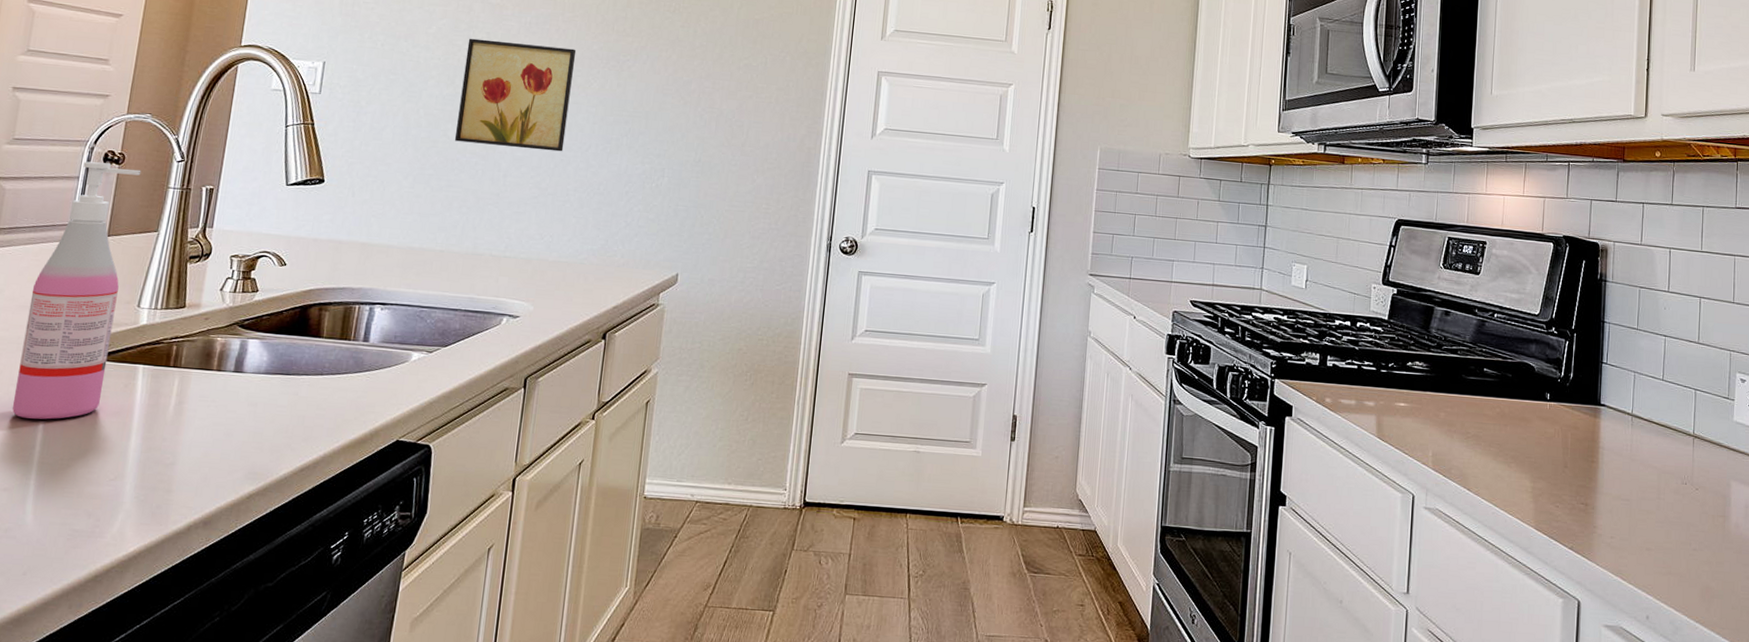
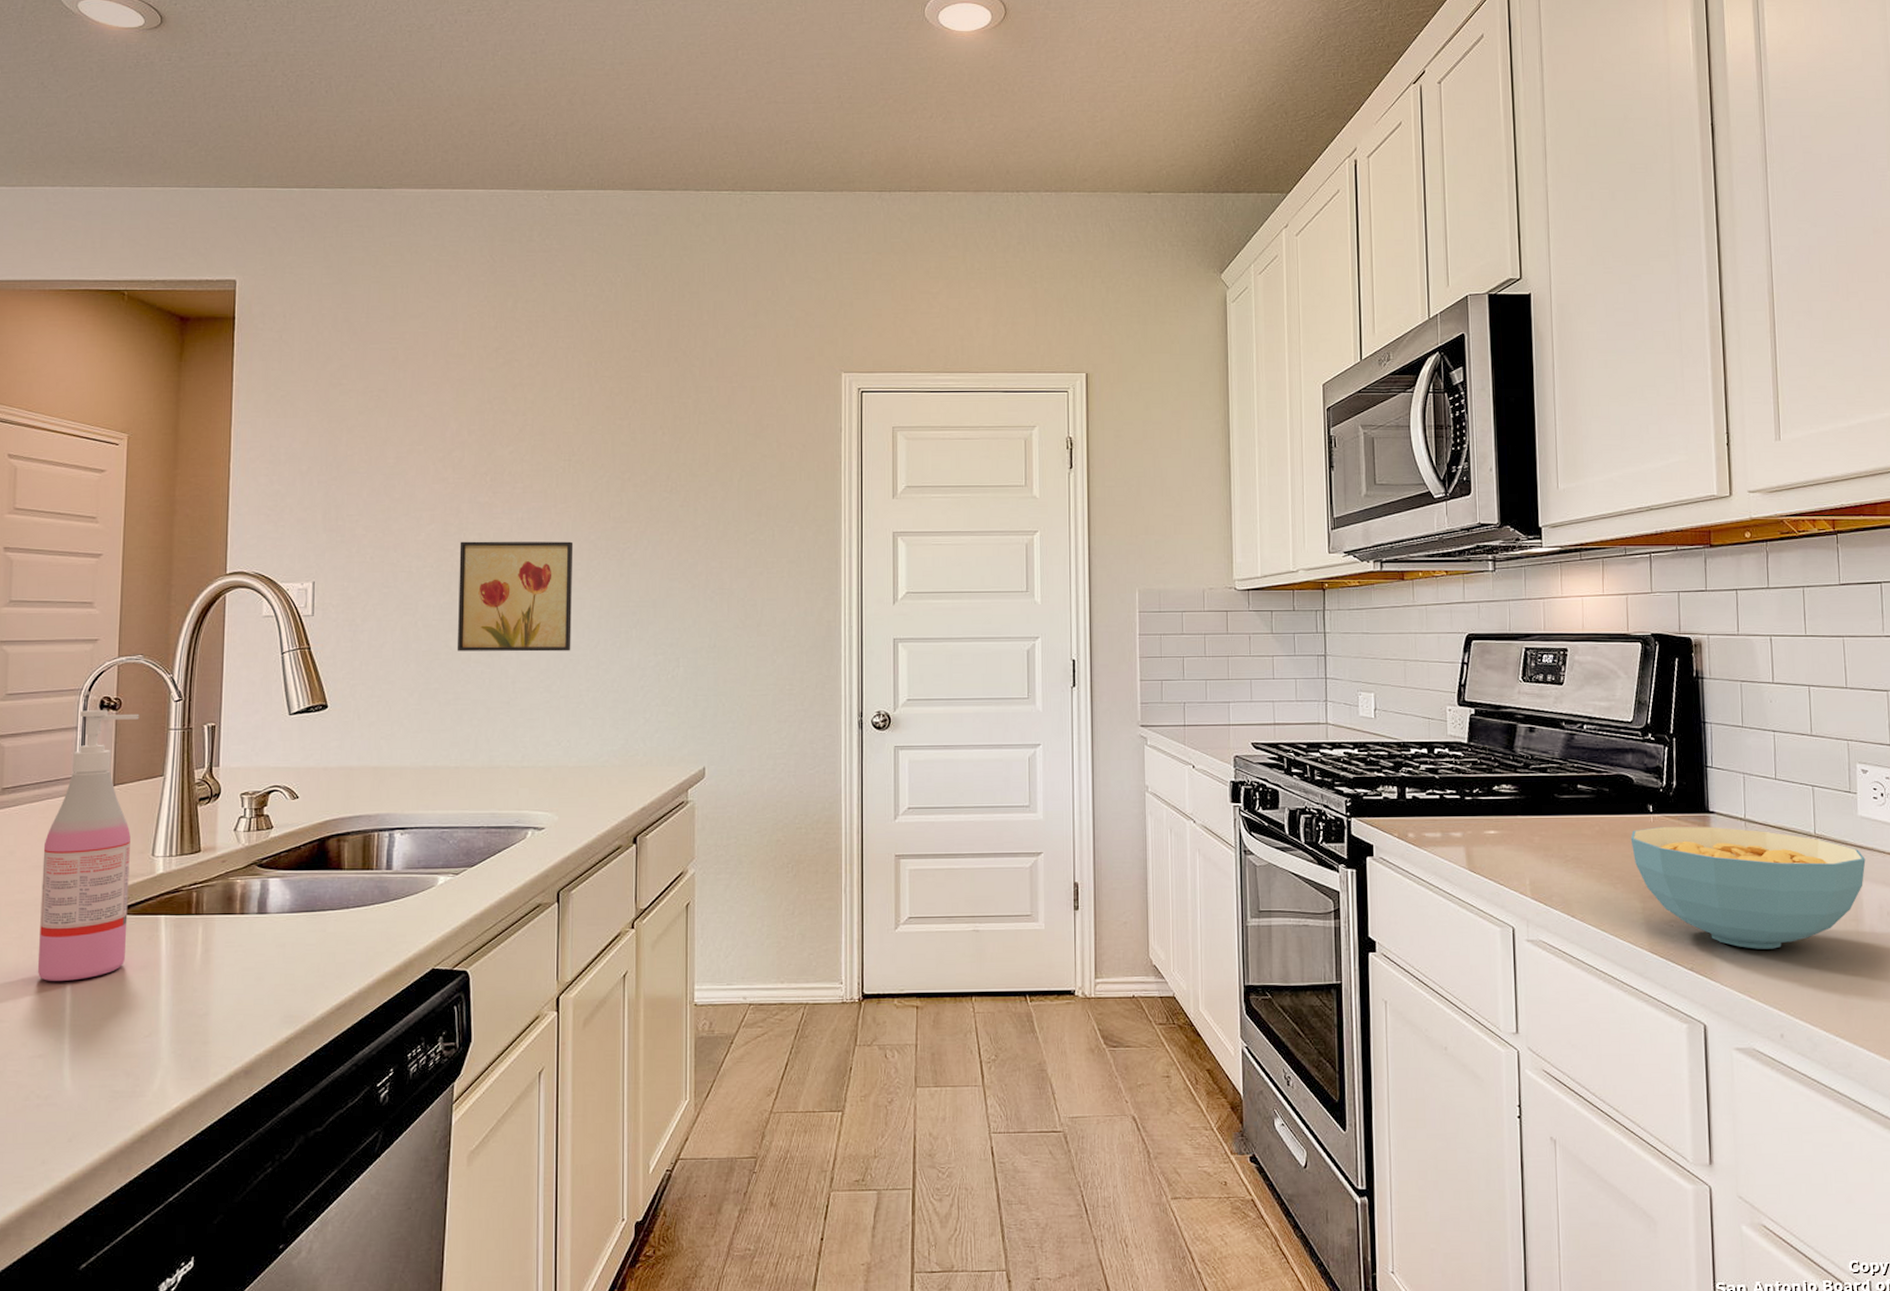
cereal bowl: none [1527,413,1737,537] -> present [1630,826,1866,949]

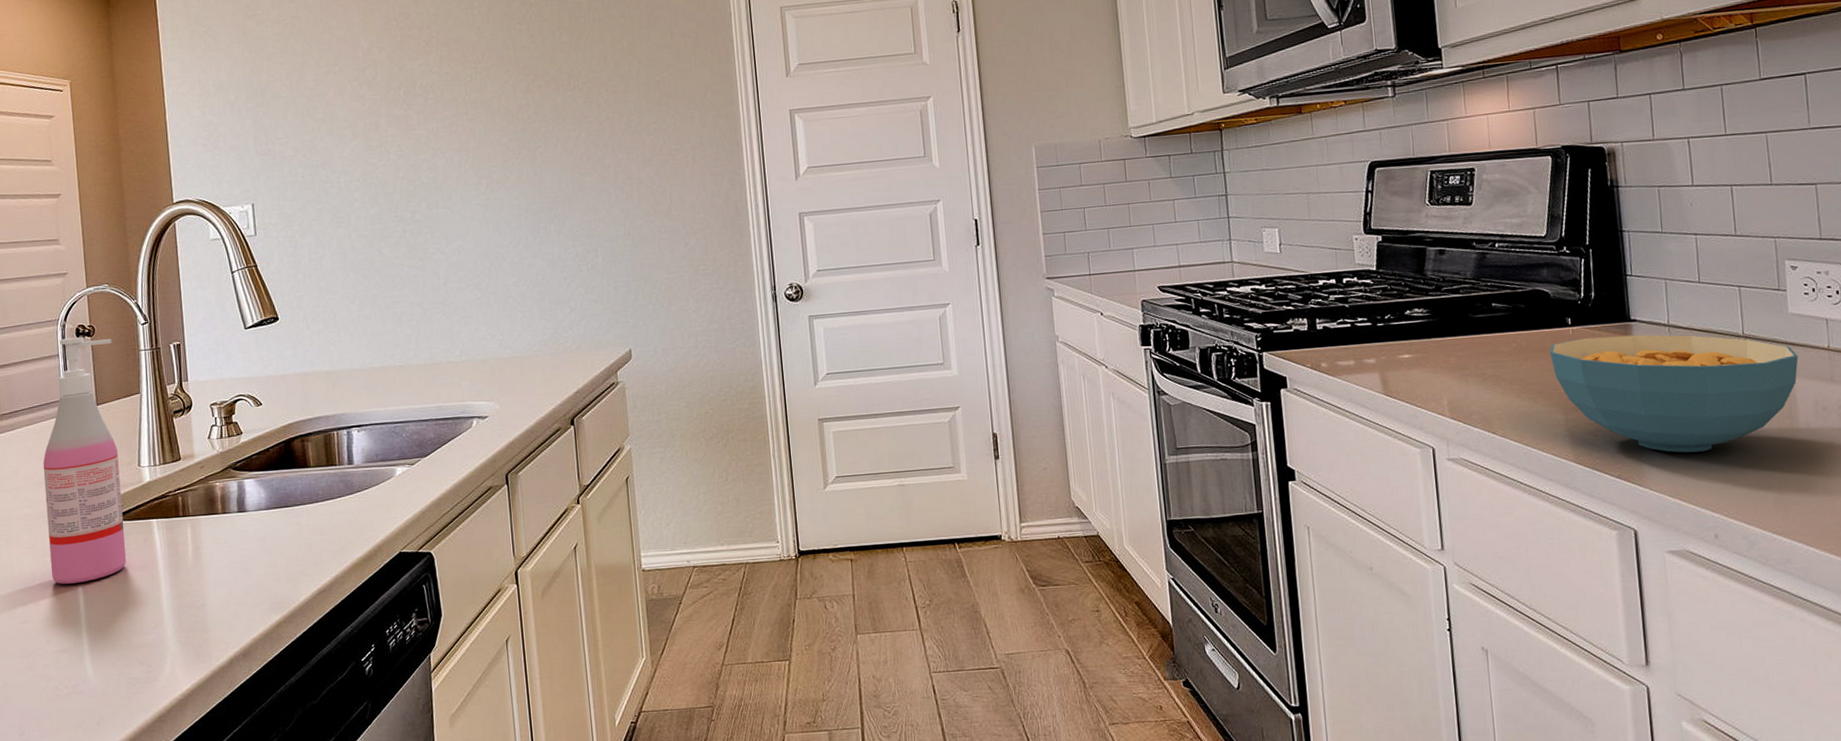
wall art: present [457,541,574,652] -> none [382,145,495,258]

